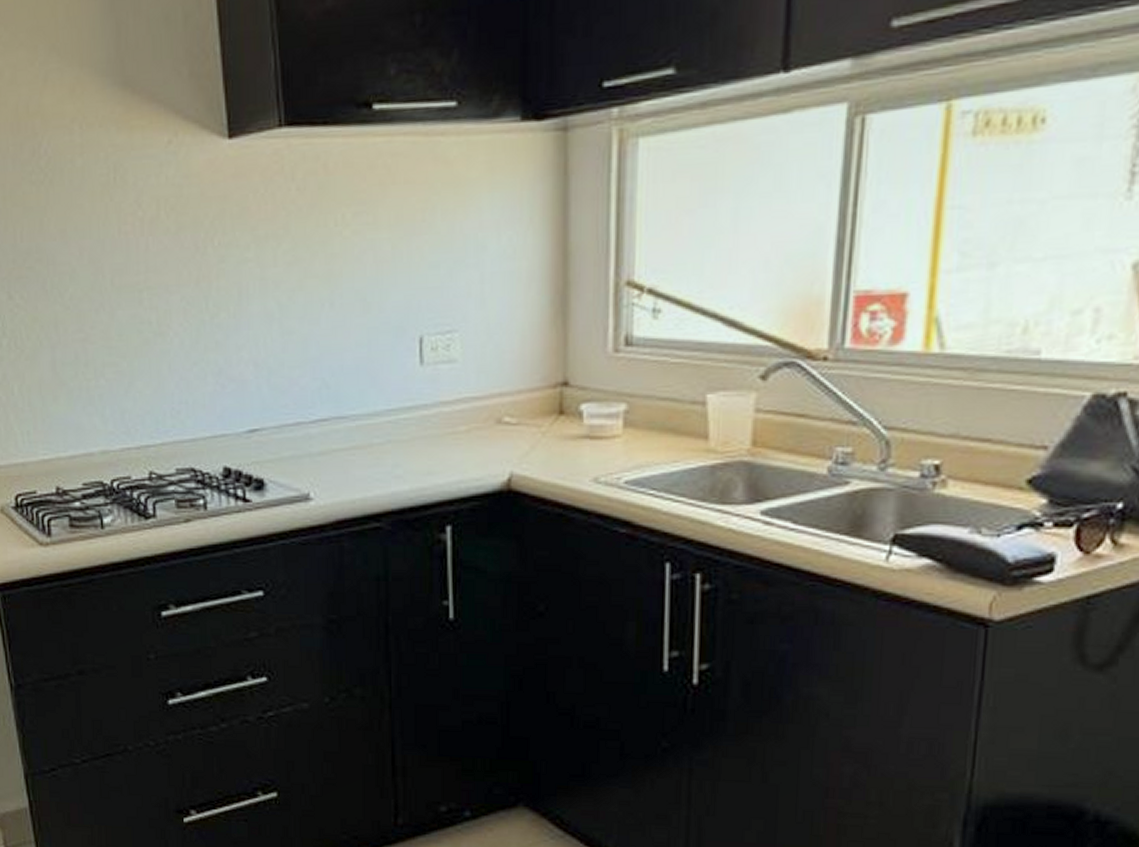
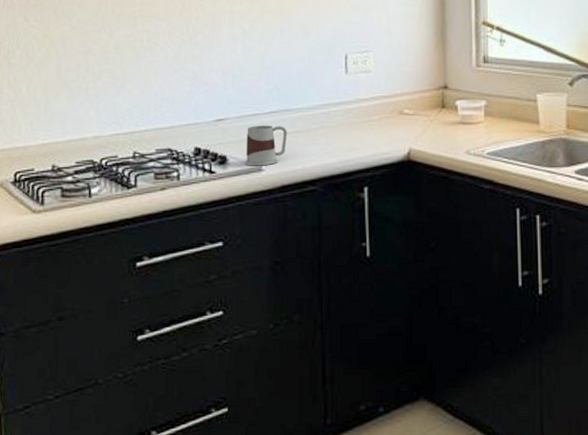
mug: none [288,438,342,494] -> present [245,125,288,166]

